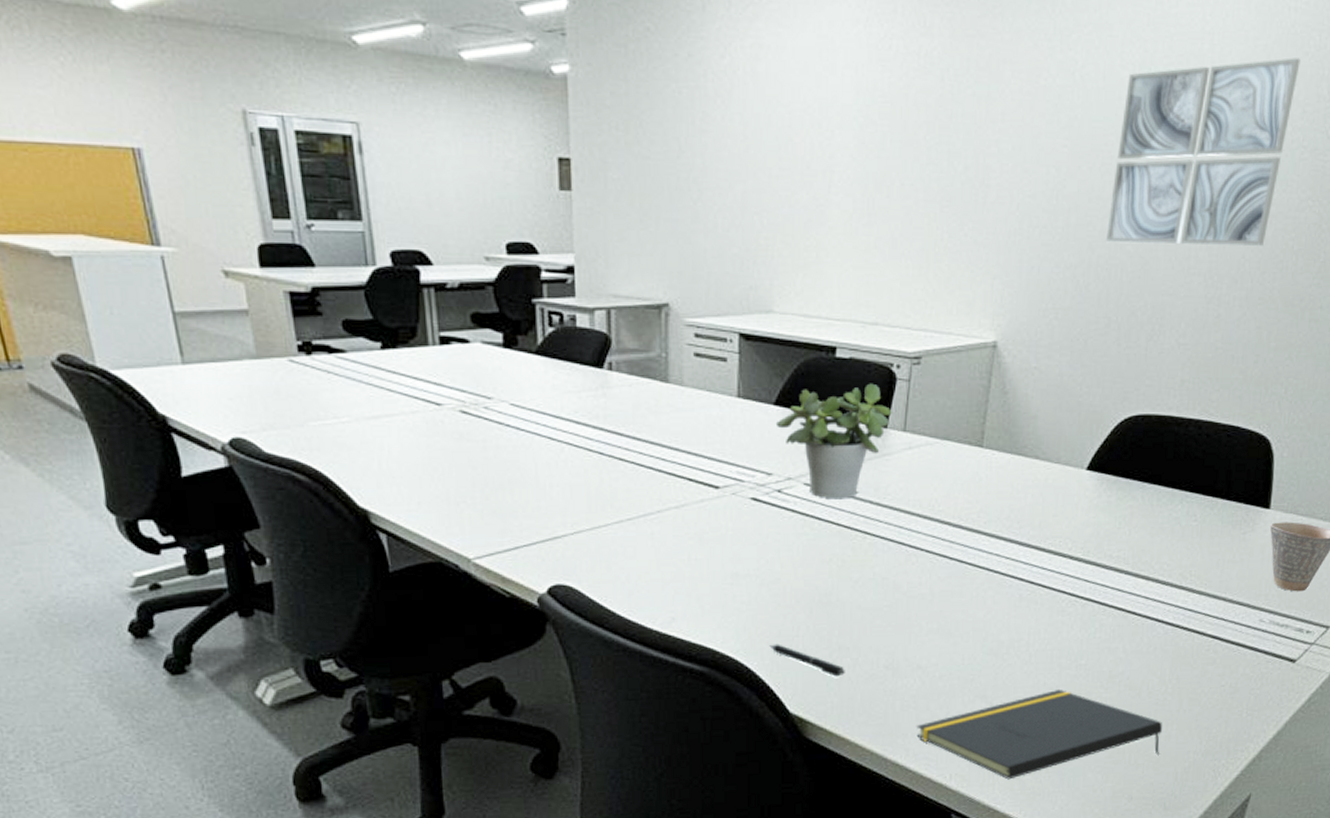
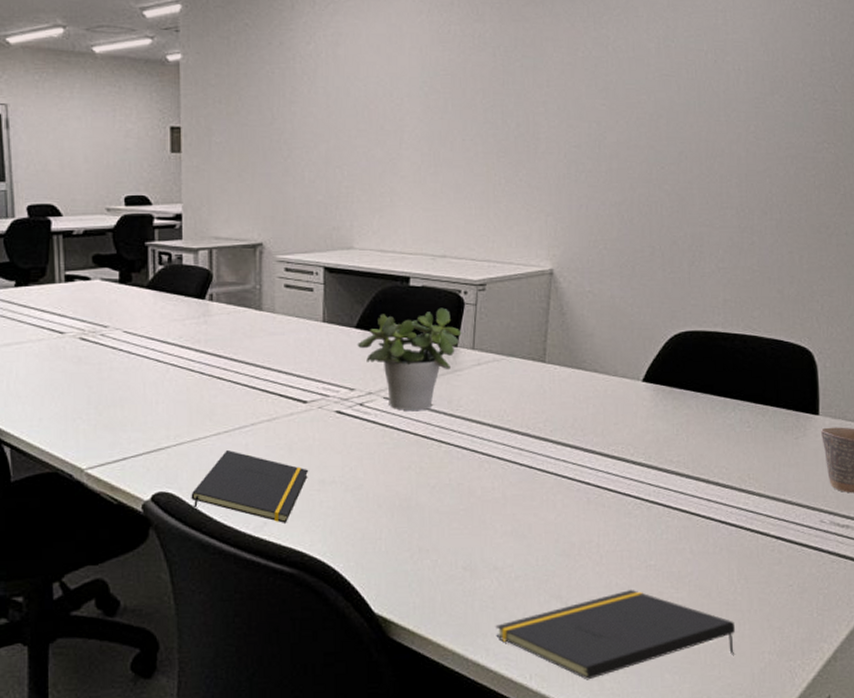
notepad: none [591,539,721,619] -> present [191,449,309,523]
pen: present [769,644,845,677] -> none [354,546,426,578]
wall art: present [1106,58,1301,246] -> none [645,28,804,182]

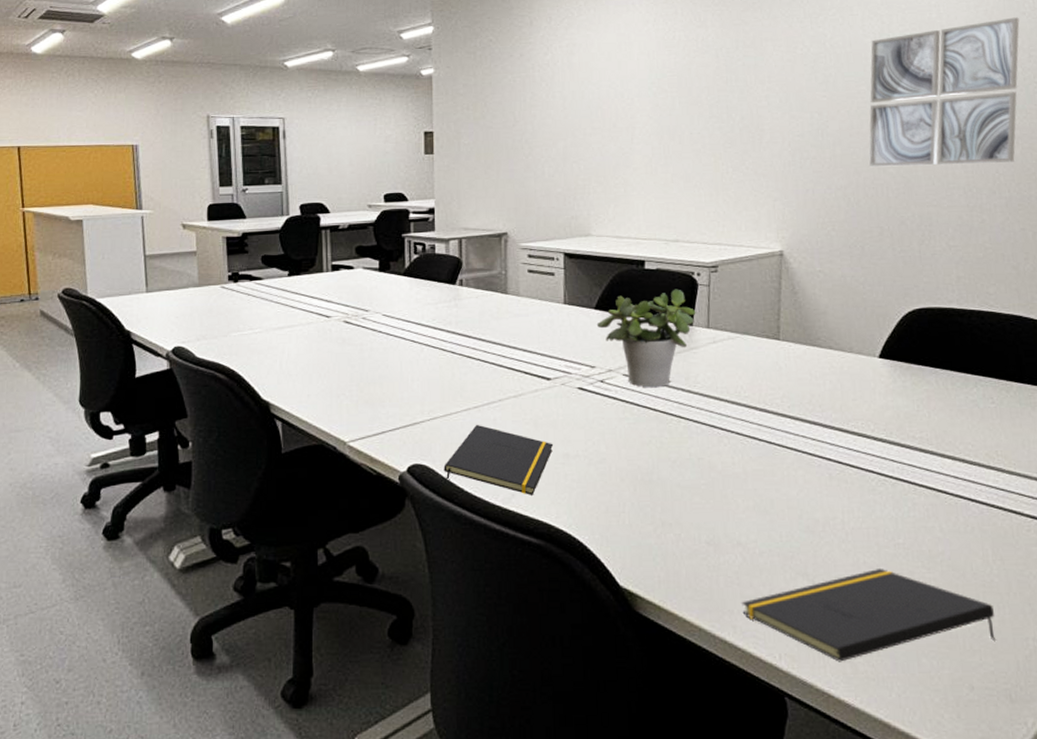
wall art: none [645,28,804,182] -> present [869,17,1020,166]

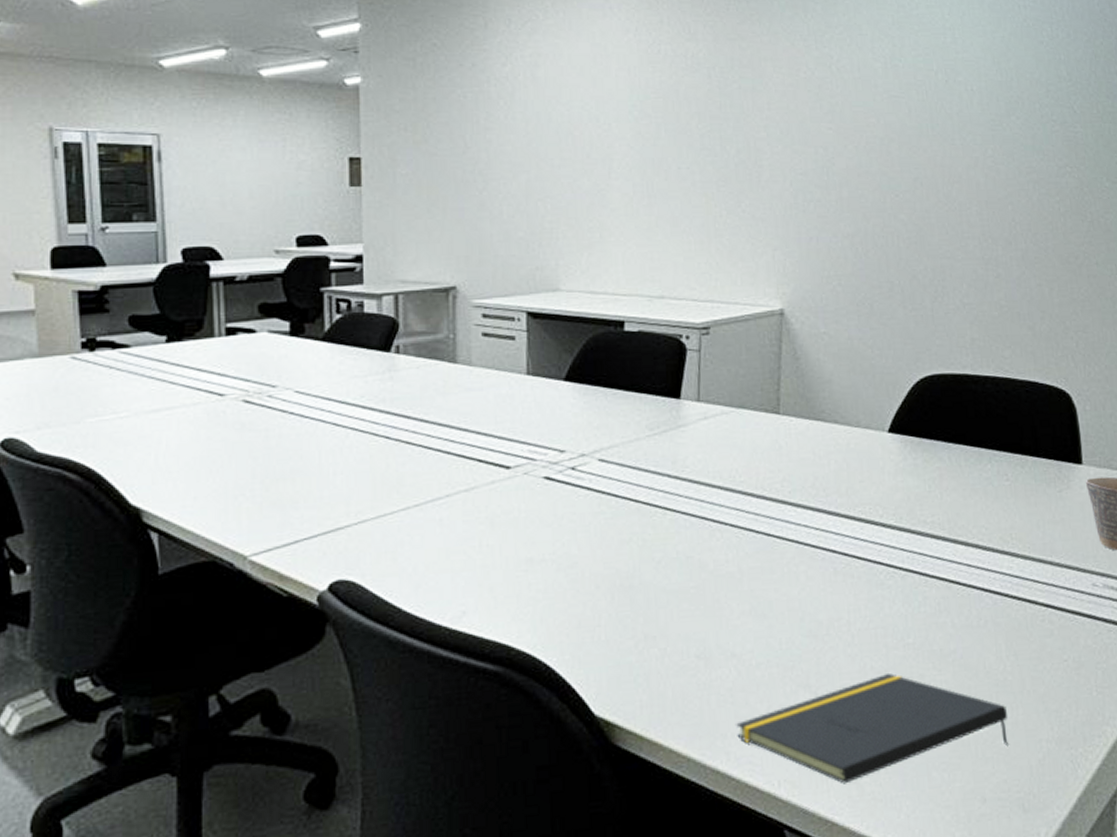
notepad: present [443,424,554,495] -> none [375,526,515,612]
potted plant: present [596,289,696,388] -> none [566,355,685,475]
wall art: present [869,17,1020,166] -> none [878,46,1037,211]

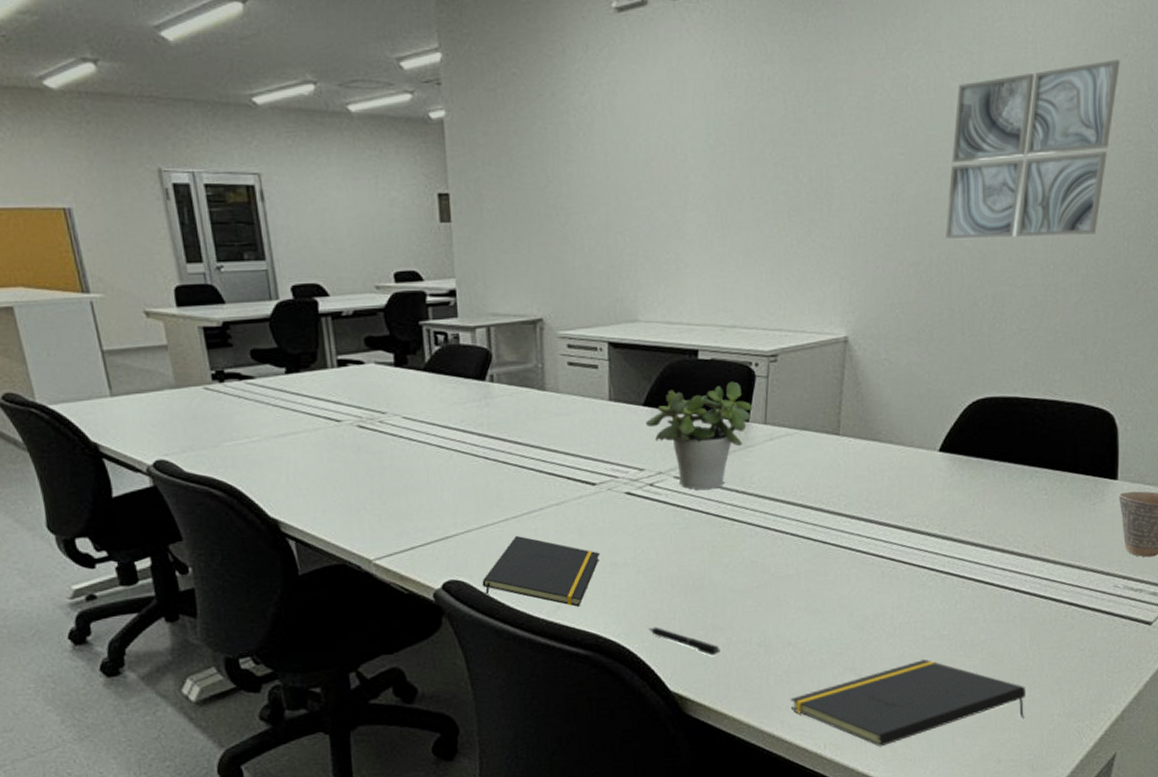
notepad: none [375,526,515,612] -> present [482,535,601,607]
potted plant: none [566,355,685,475] -> present [645,381,753,491]
pen: none [569,635,653,671] -> present [648,627,720,656]
wall art: none [878,46,1037,211] -> present [945,59,1120,239]

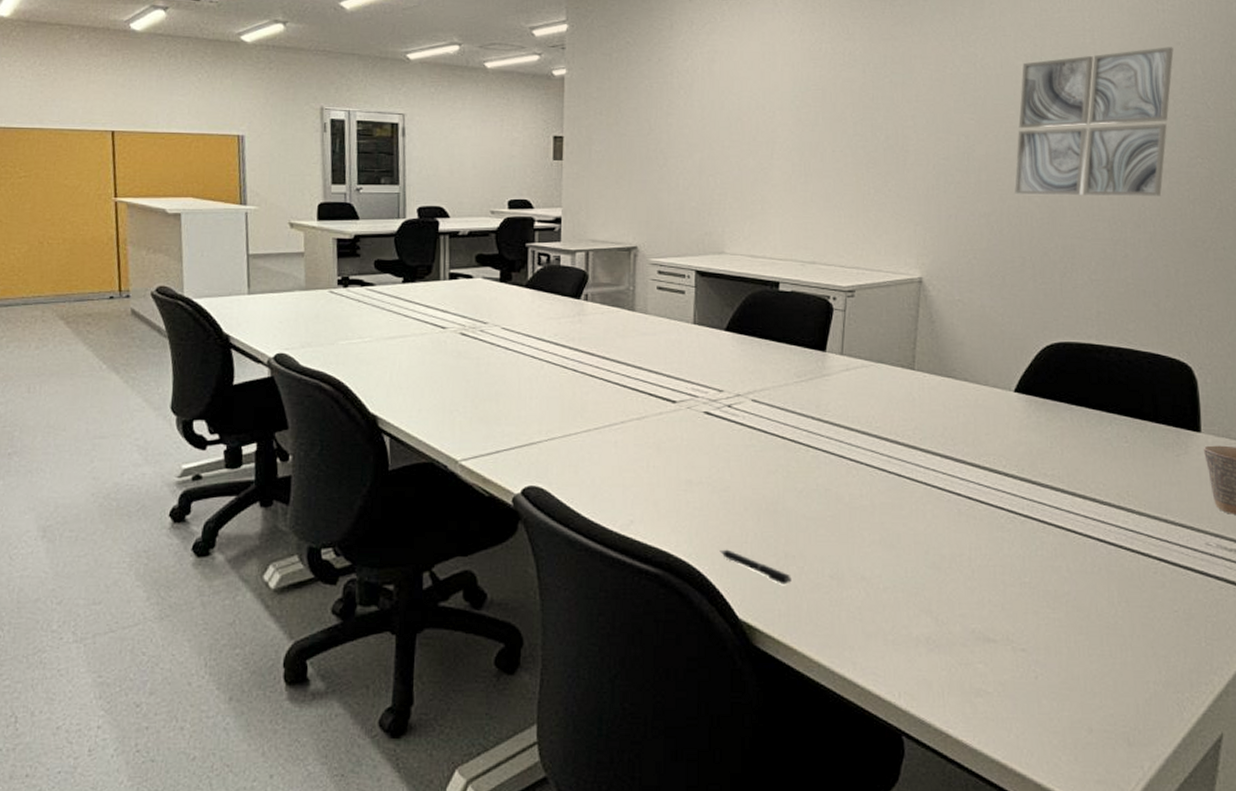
notepad: present [482,535,601,607] -> none [560,446,677,522]
potted plant: present [645,381,753,491] -> none [726,313,830,415]
notepad: present [790,658,1025,747] -> none [863,606,1116,702]

